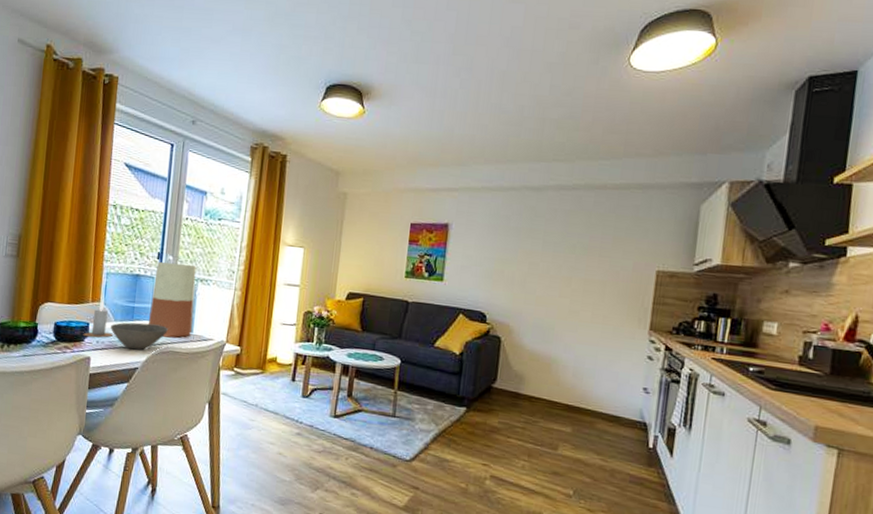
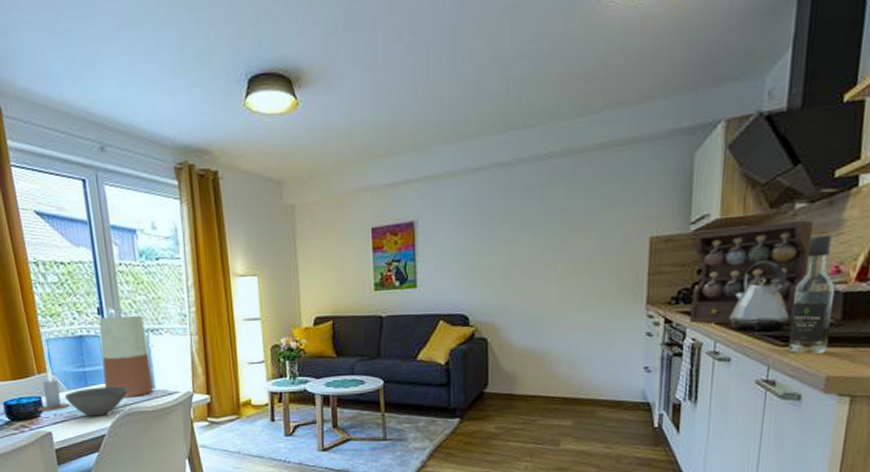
spice rack: none [689,274,805,372] -> present [690,220,813,326]
kettle: none [725,308,782,375] -> present [729,260,790,332]
bottle: none [779,294,825,403] -> present [787,235,836,354]

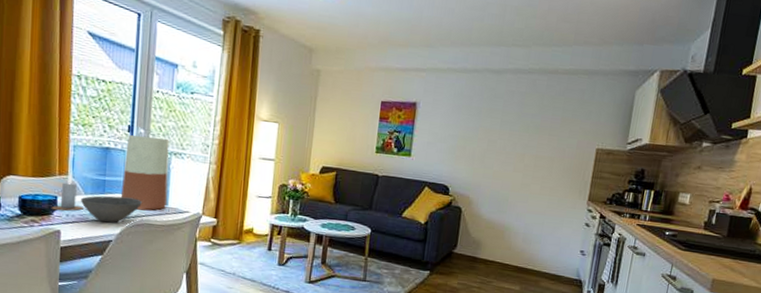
spice rack: present [690,220,813,326] -> none [619,151,714,235]
kettle: present [729,260,790,332] -> none [647,181,692,238]
bottle: present [787,235,836,354] -> none [687,169,726,260]

